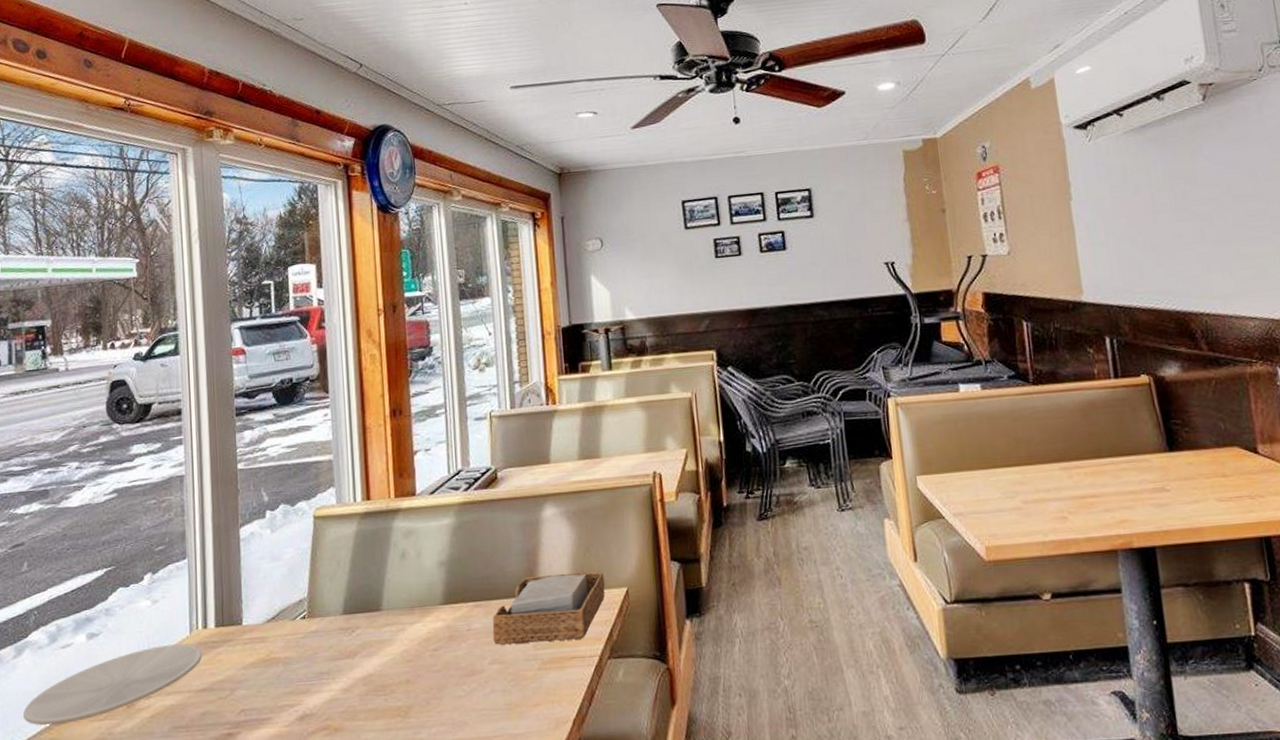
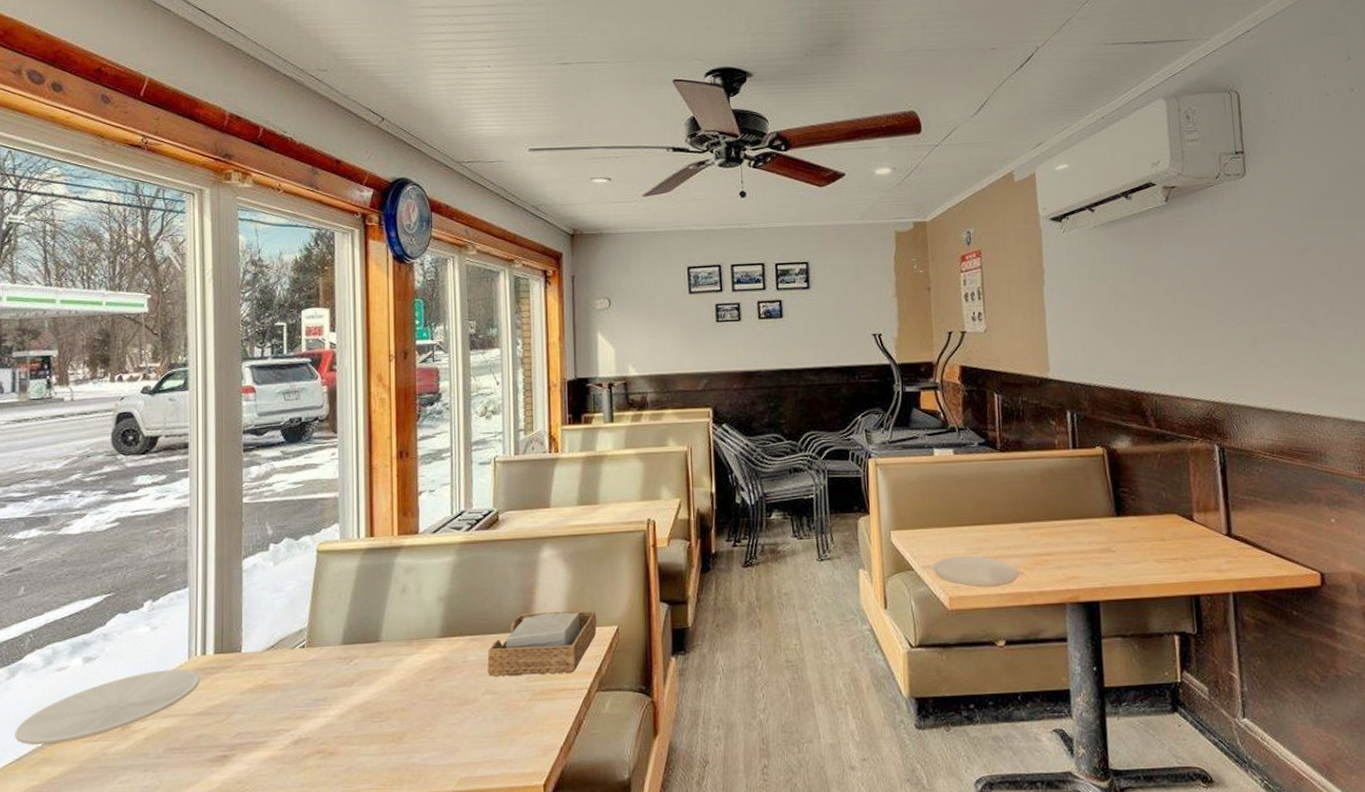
plate: none [965,500,1063,535] -> present [932,556,1019,587]

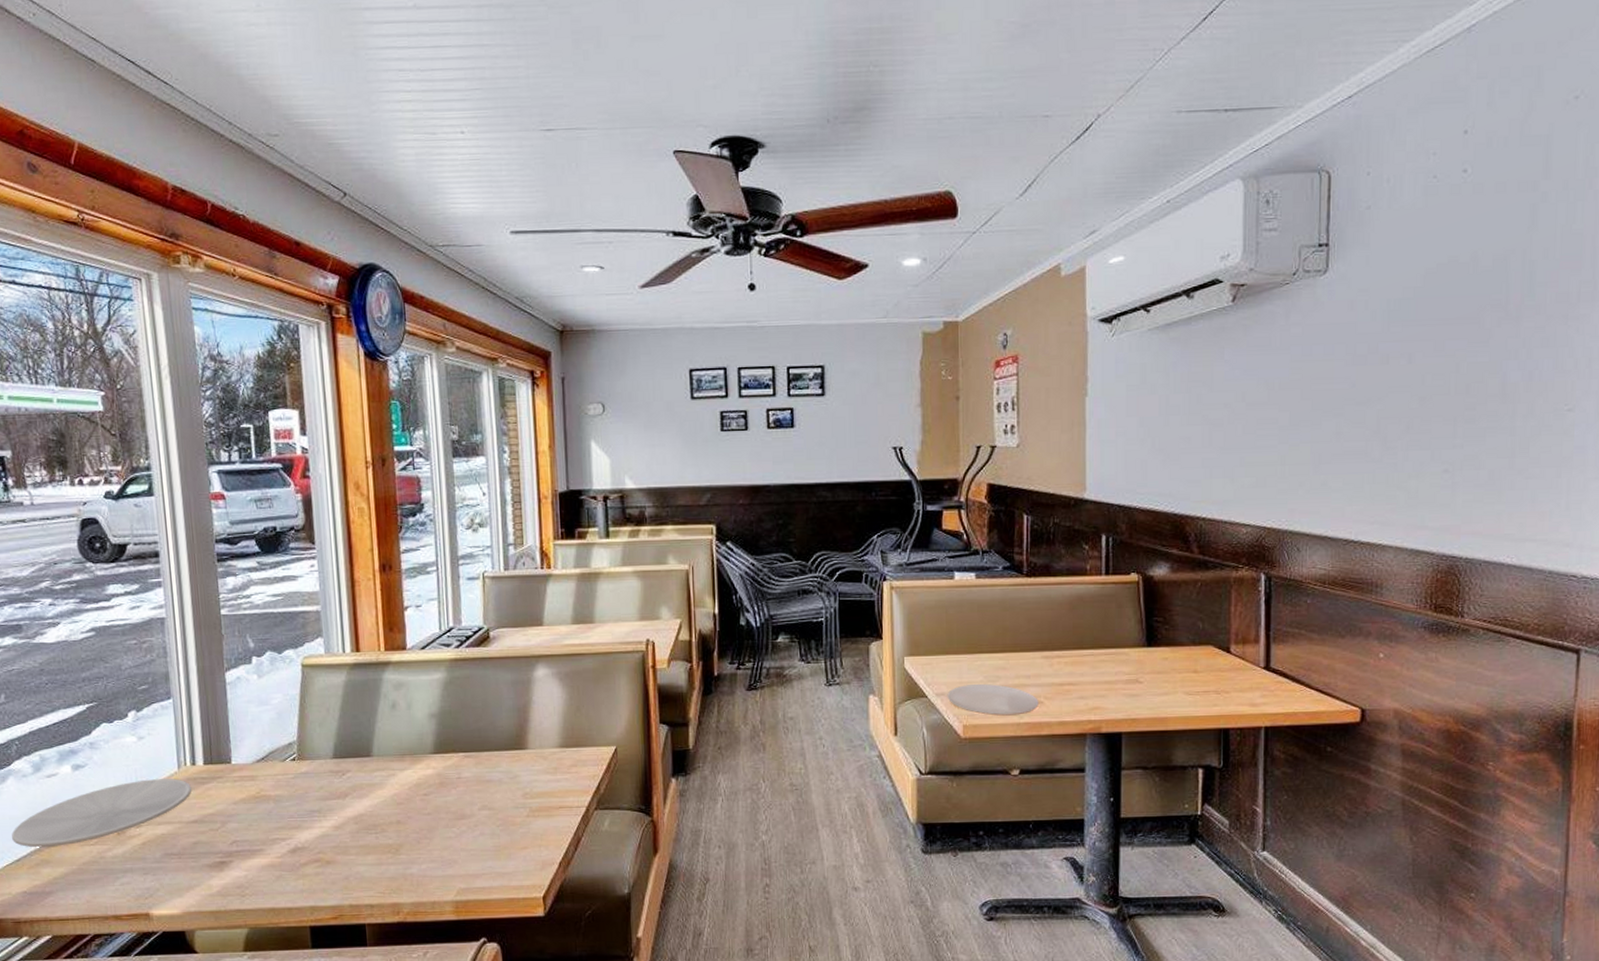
napkin holder: present [487,610,598,677] -> none [482,730,595,793]

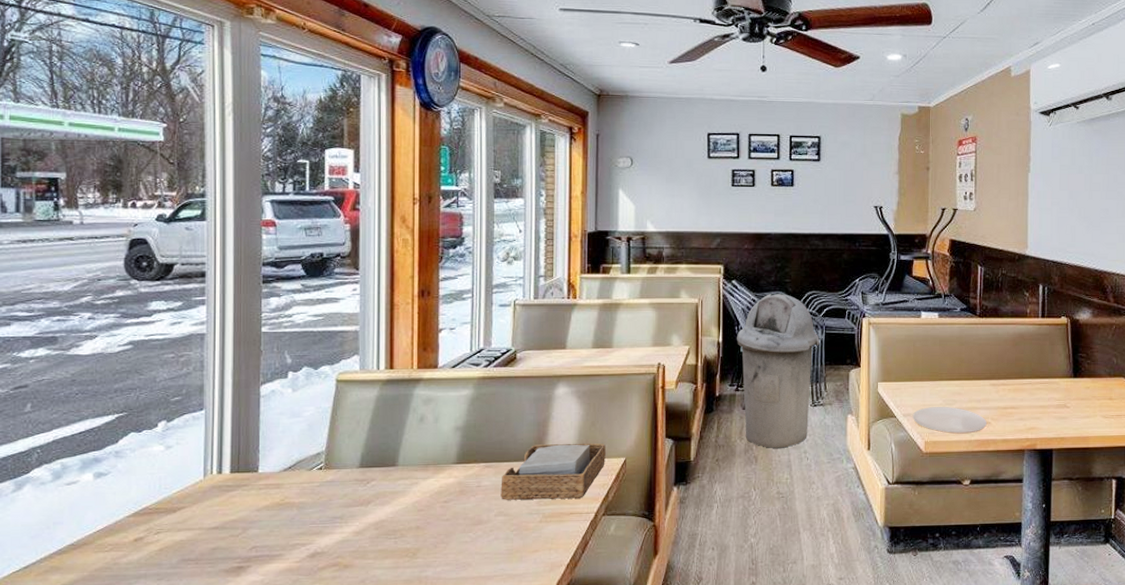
plate: present [12,779,192,848] -> none [22,486,216,555]
napkin holder: none [482,730,595,793] -> present [500,443,607,500]
trash can: none [735,555,832,734] -> present [737,293,819,448]

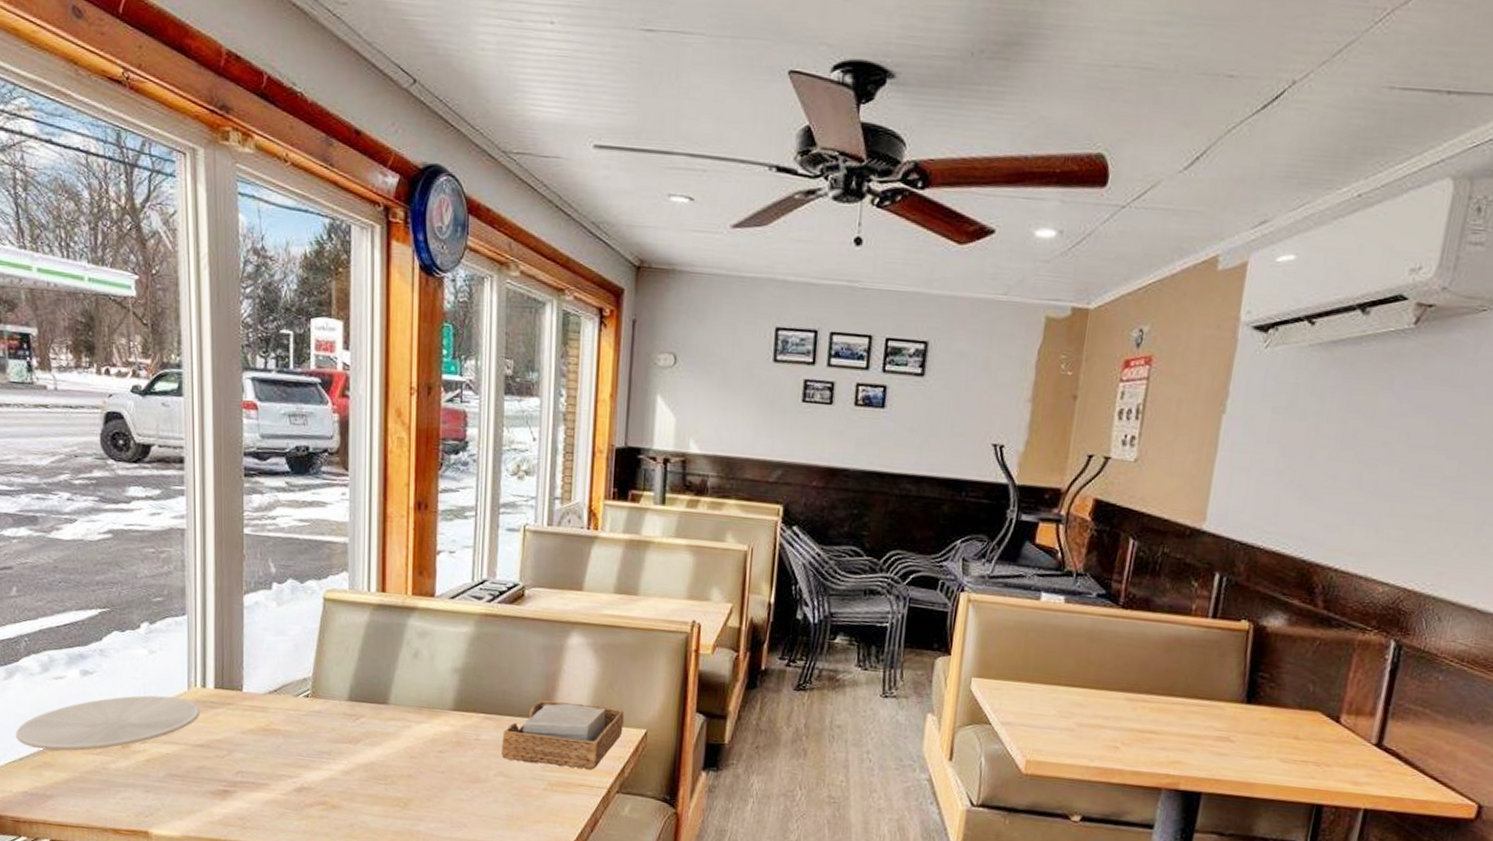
plate: none [22,486,216,555] -> present [16,695,201,751]
trash can: present [737,293,819,448] -> none [793,548,900,744]
plate: present [912,407,987,434] -> none [1013,717,1114,758]

